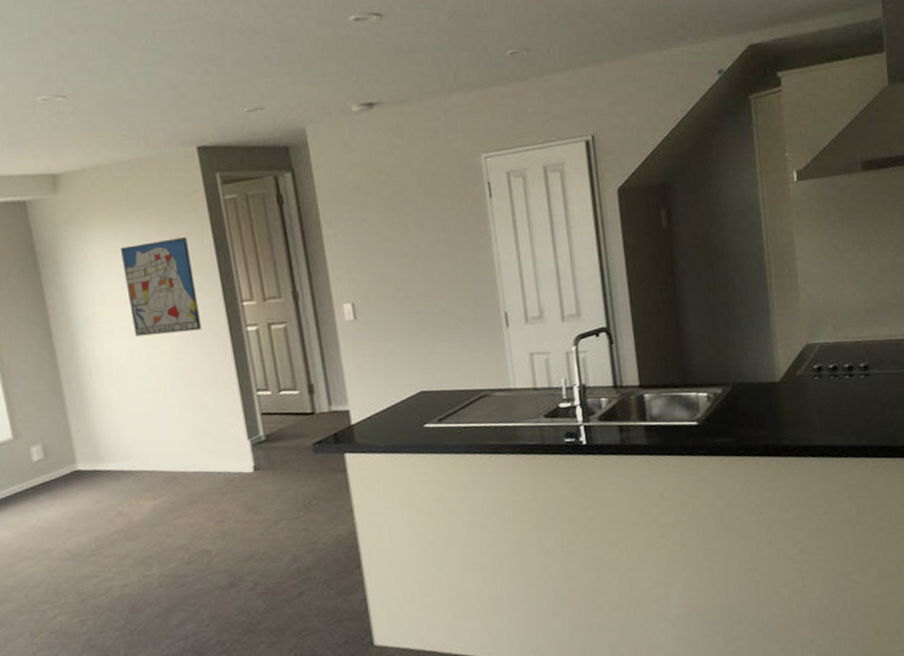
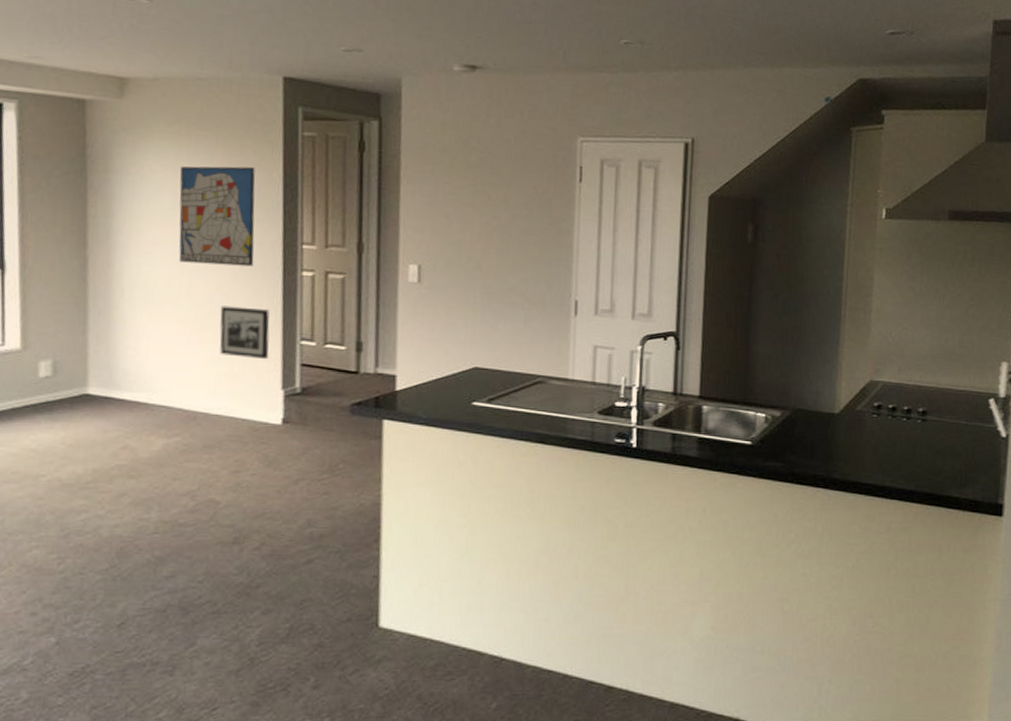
picture frame: none [179,367,231,416] -> present [219,306,270,360]

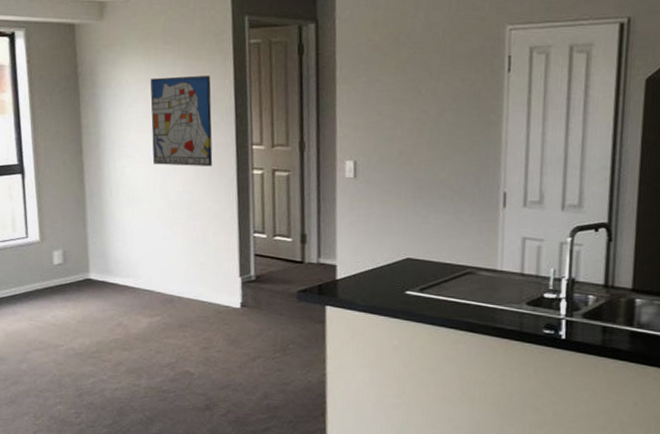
picture frame: present [219,306,270,360] -> none [187,202,228,250]

